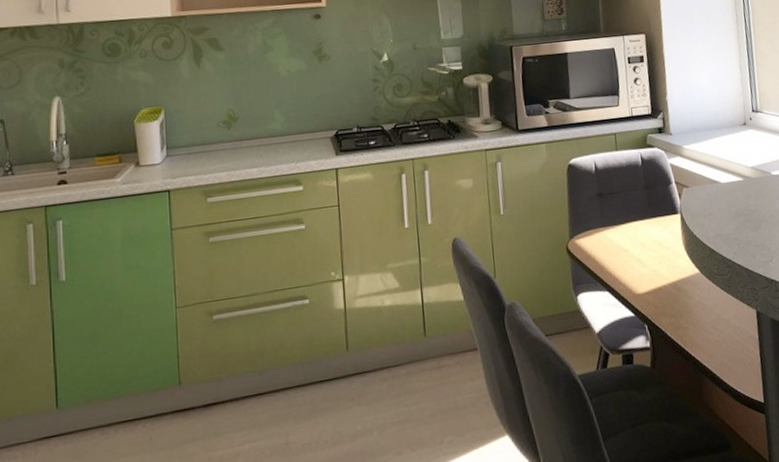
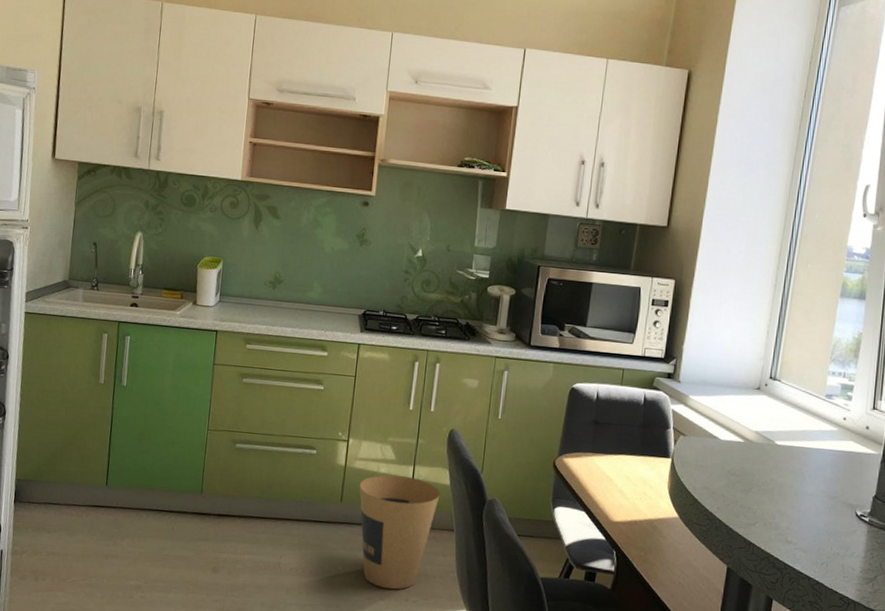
trash can: none [364,302,456,437] -> present [359,475,440,590]

